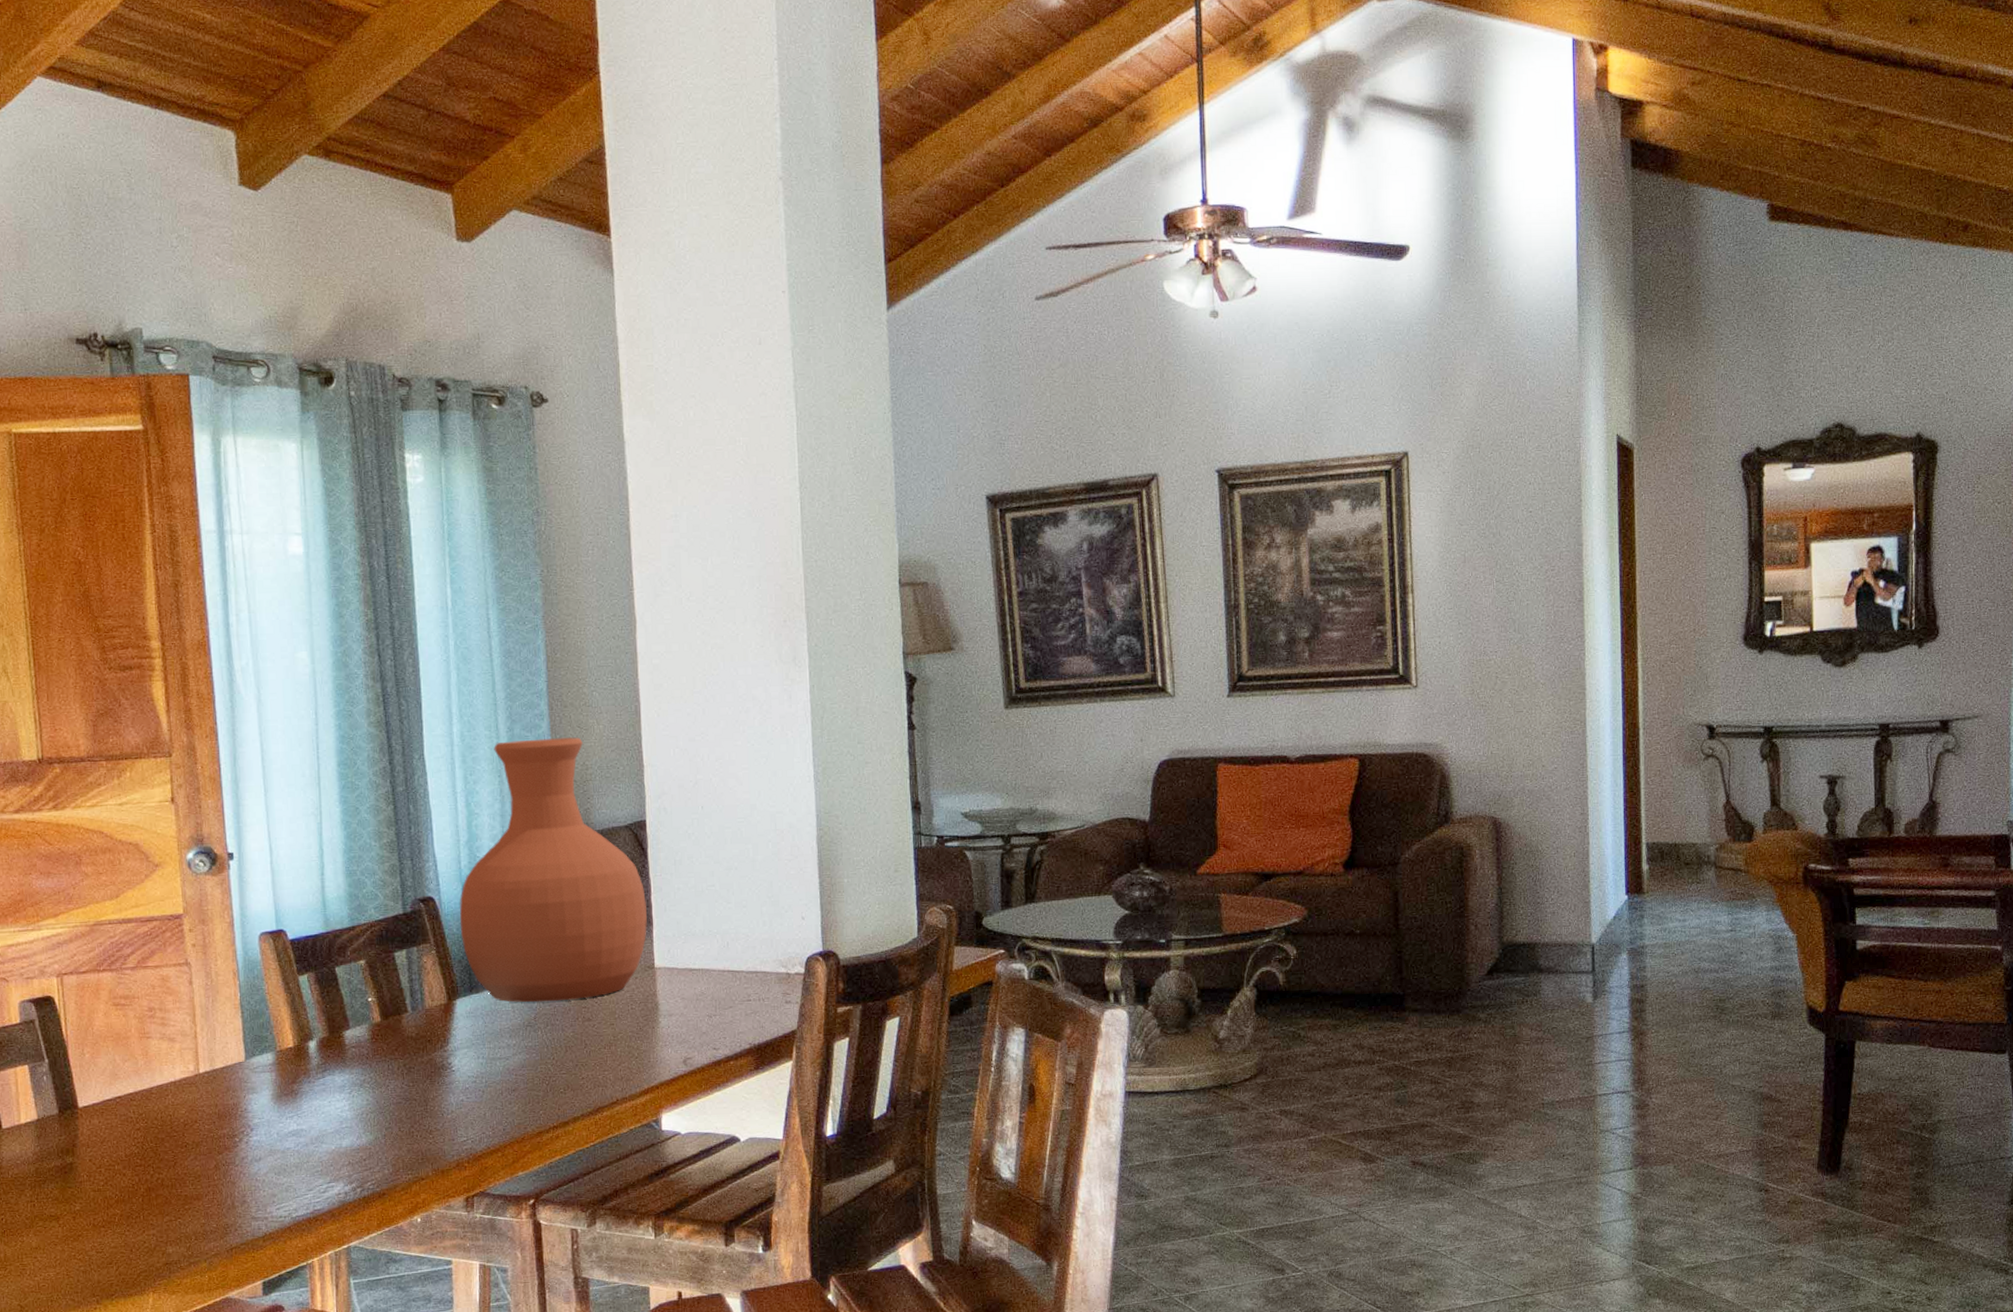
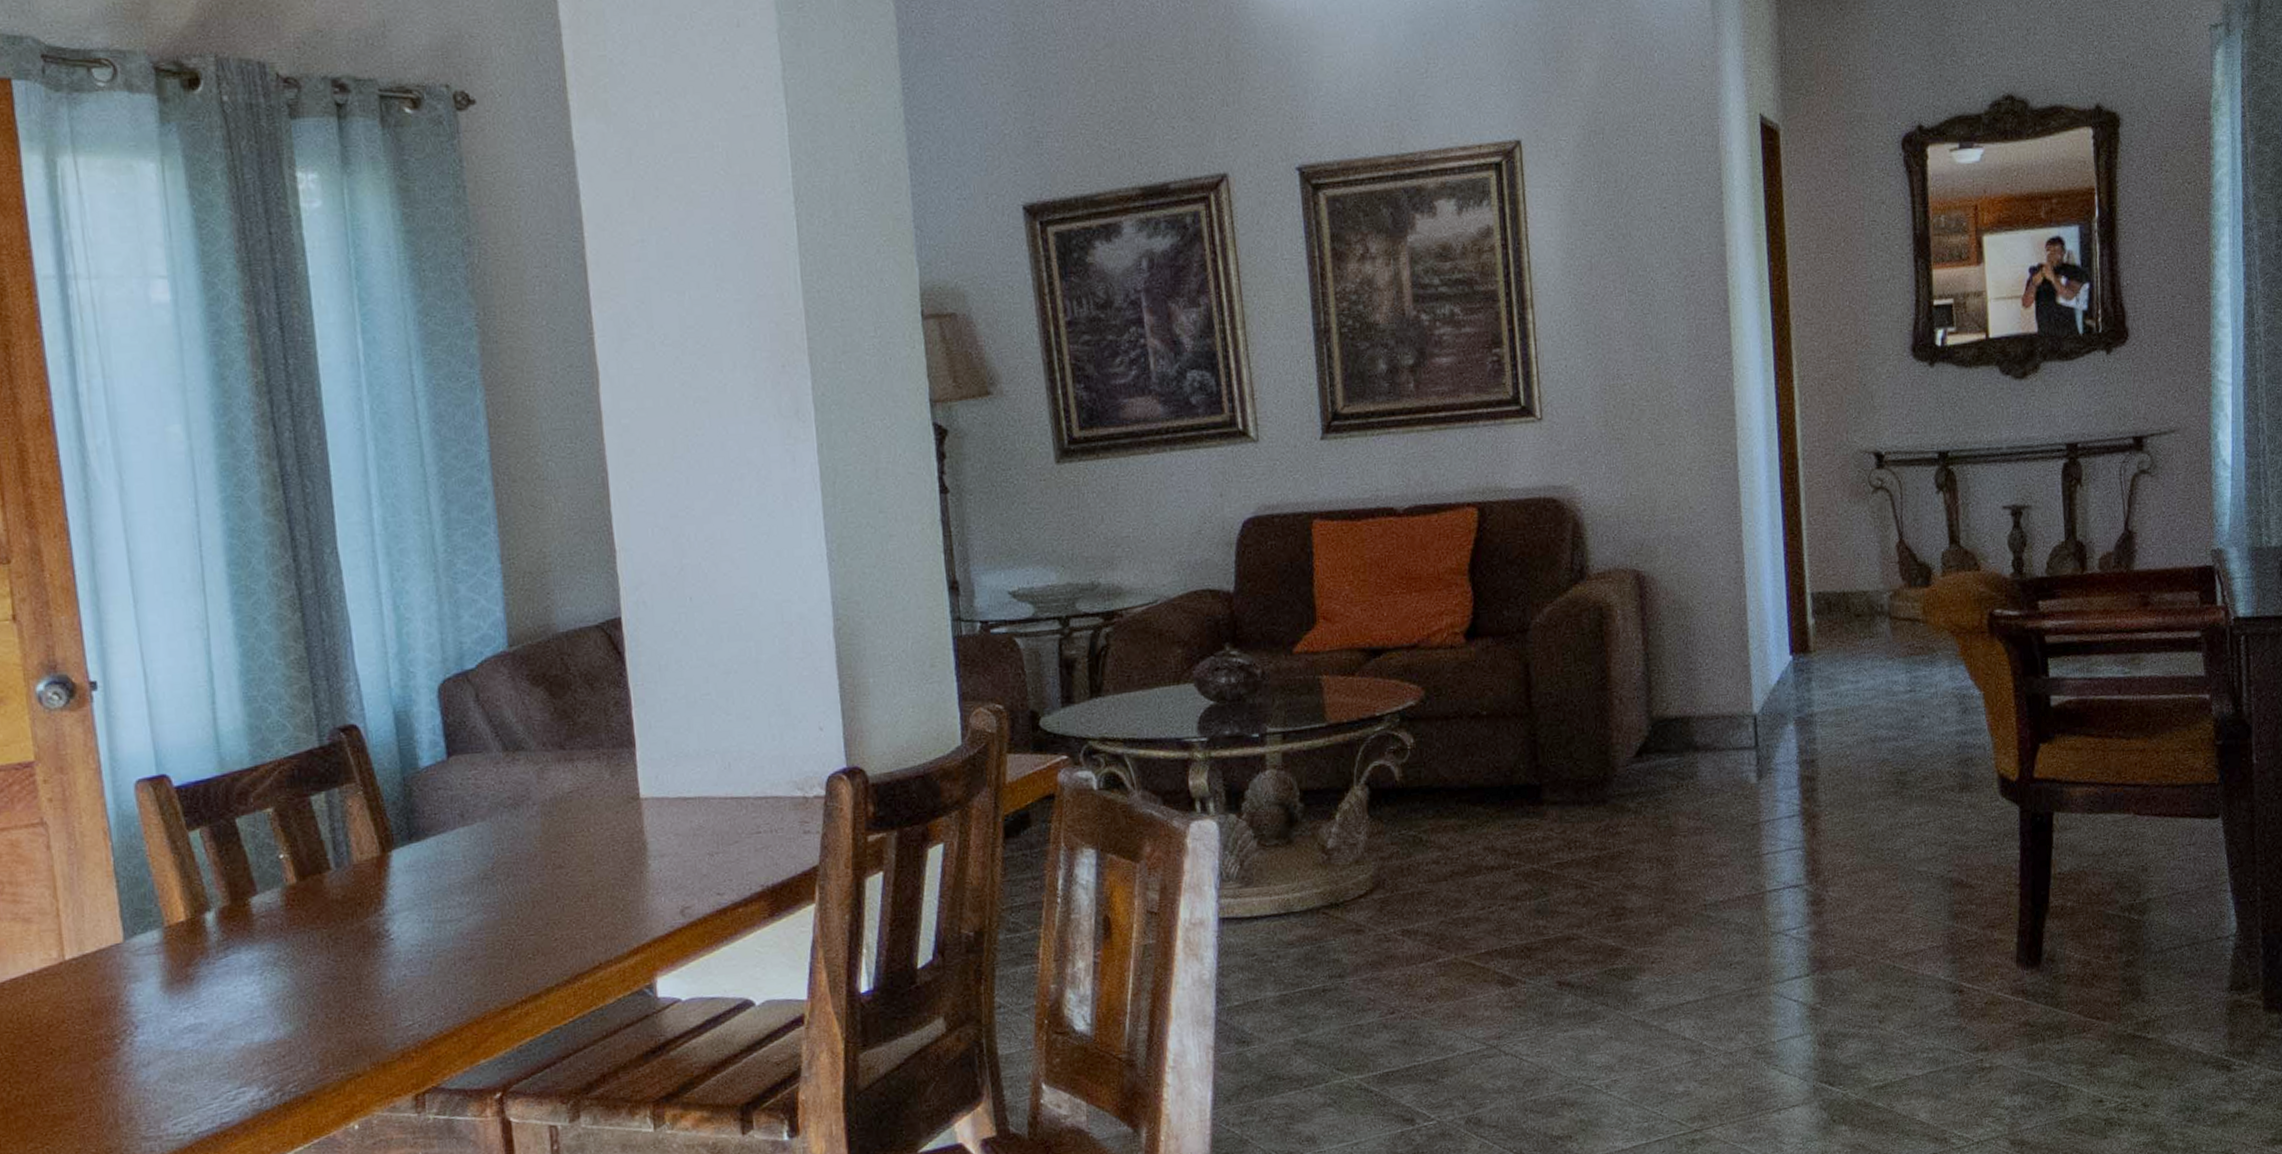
vase: present [459,737,647,1003] -> none [391,518,629,850]

